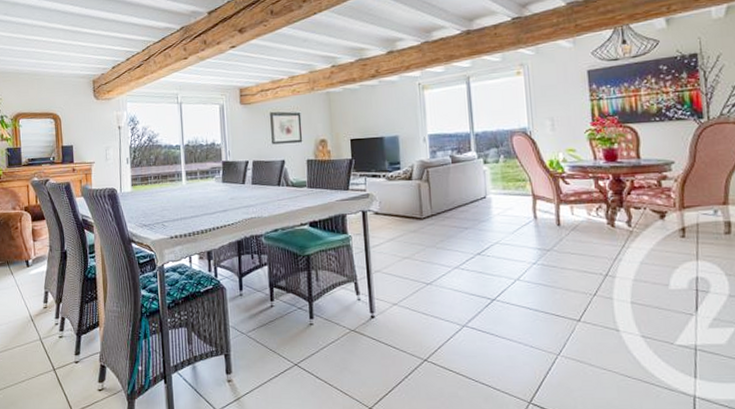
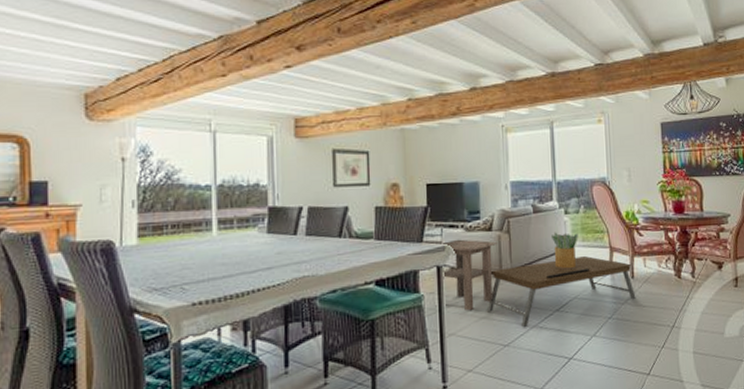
side table: none [367,187,419,251] -> present [443,239,498,311]
coffee table: none [409,203,563,268] -> present [487,255,636,327]
potted plant: none [471,180,499,216] -> present [552,232,578,269]

